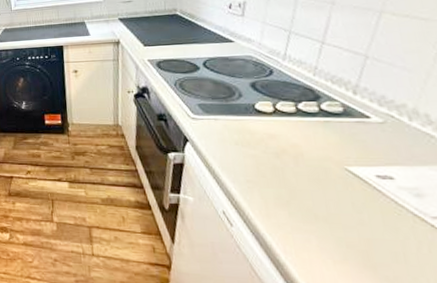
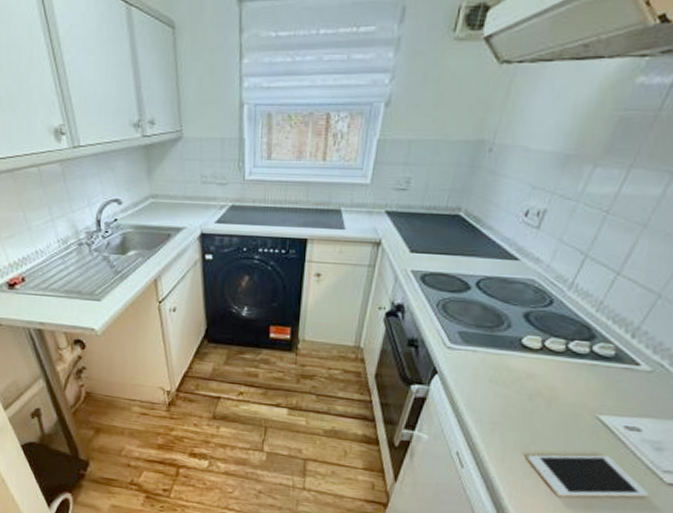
cell phone: none [289,205,426,250] -> present [526,454,649,498]

